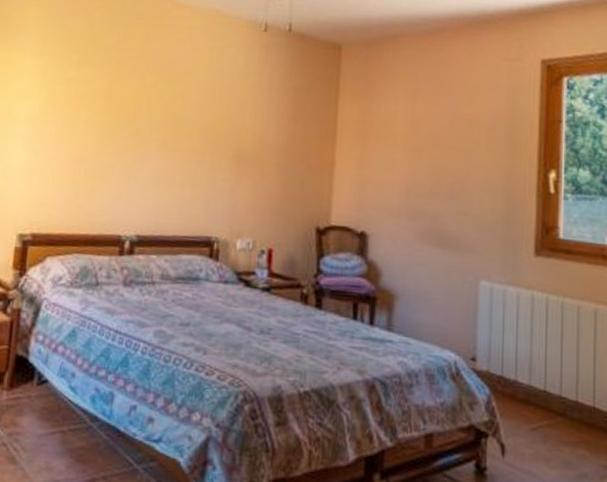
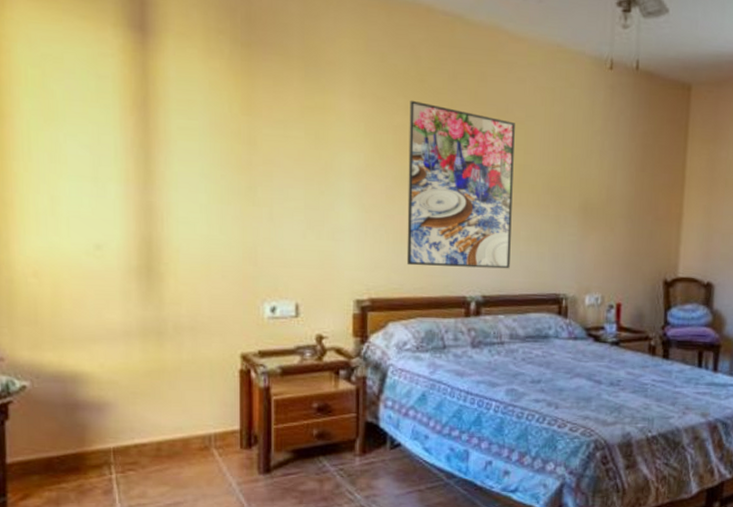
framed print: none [68,57,176,211] -> present [406,100,515,269]

